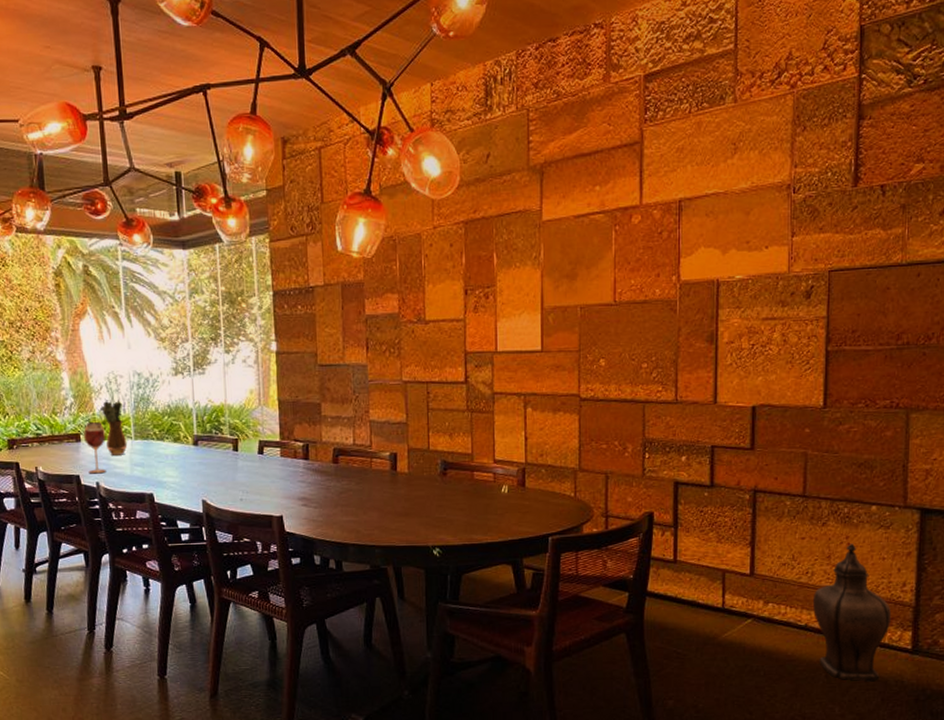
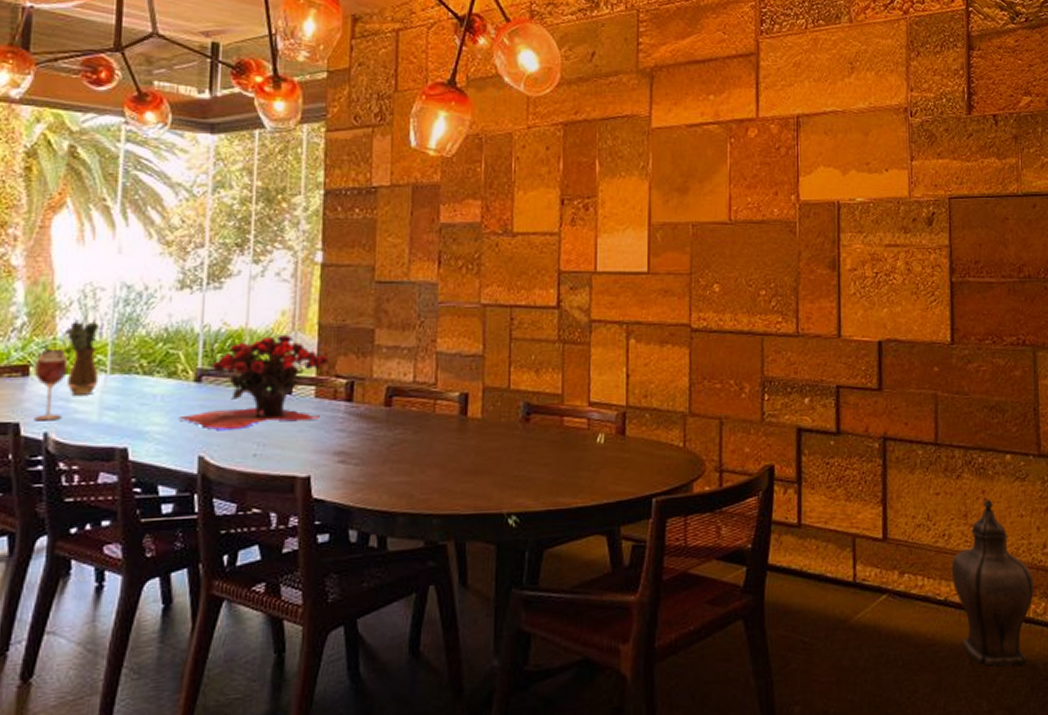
flower arrangement: none [185,409,289,481] -> present [178,336,329,430]

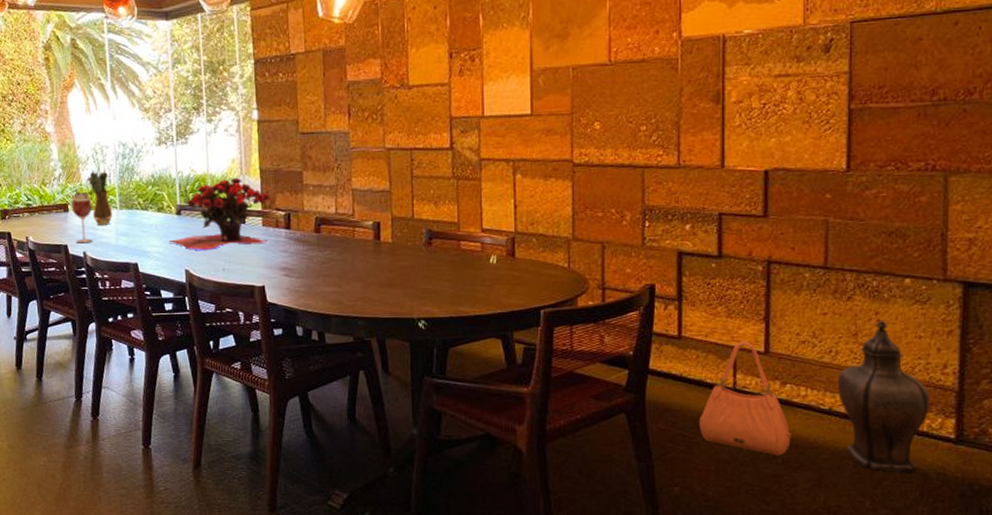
handbag: none [818,527,912,658] -> present [698,341,792,456]

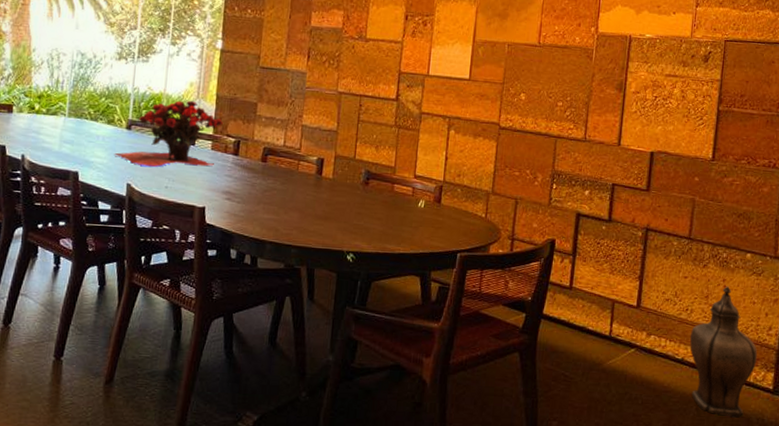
wineglass: present [71,192,93,244] -> none [15,95,40,147]
vase: present [86,169,113,225] -> none [36,74,61,131]
handbag: present [698,341,792,456] -> none [578,295,652,398]

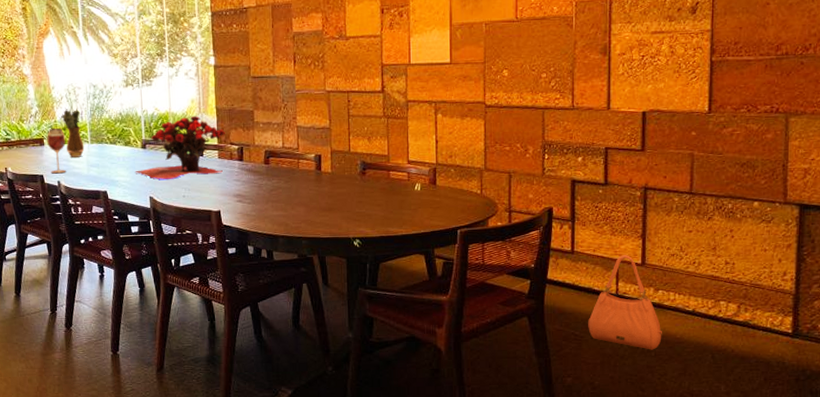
wineglass: none [15,95,40,147] -> present [47,128,66,174]
vase: none [36,74,61,131] -> present [60,108,85,158]
handbag: none [578,295,652,398] -> present [587,255,663,350]
decorative urn: present [690,286,758,417] -> none [700,236,773,362]

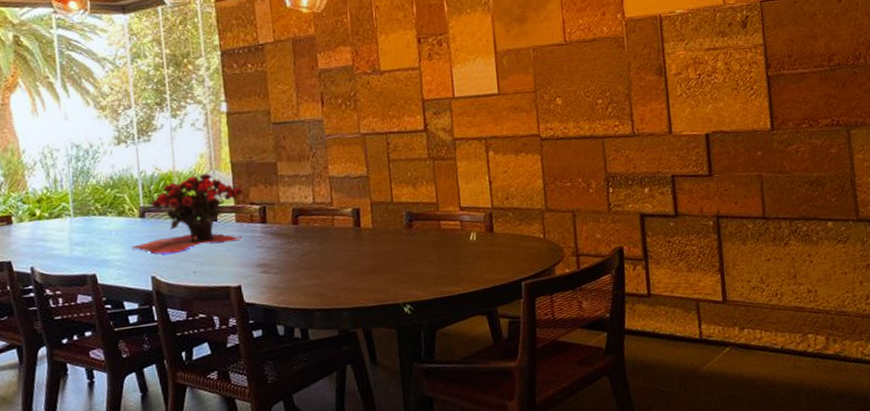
wineglass: present [47,128,66,174] -> none [16,201,42,259]
vase: present [60,108,85,158] -> none [33,175,66,237]
handbag: present [587,255,663,350] -> none [672,292,754,399]

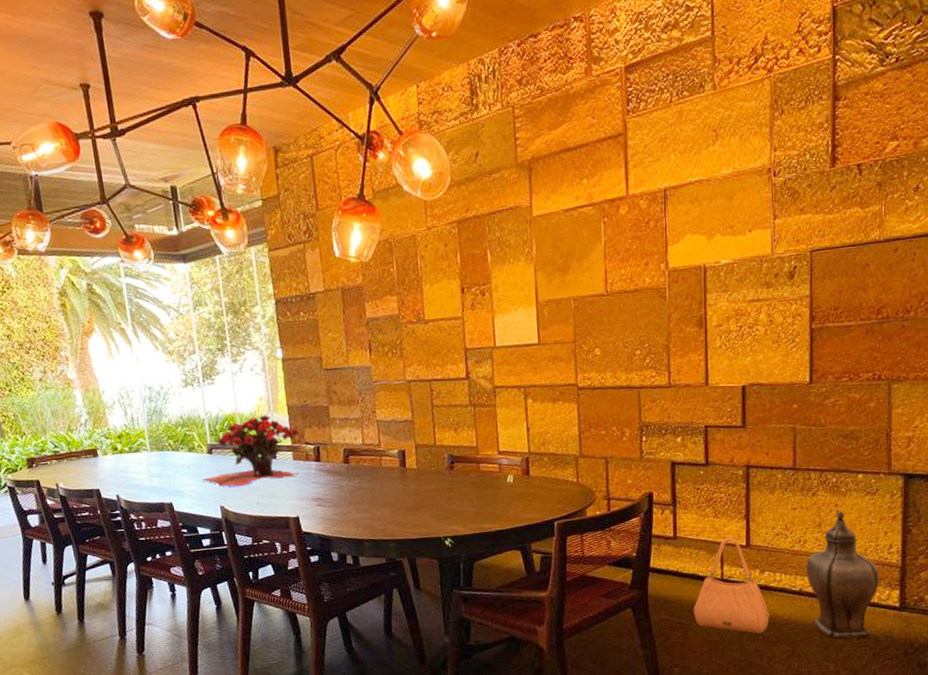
handbag: none [672,292,754,399] -> present [692,537,771,634]
decorative urn: none [785,260,861,400] -> present [806,511,880,639]

